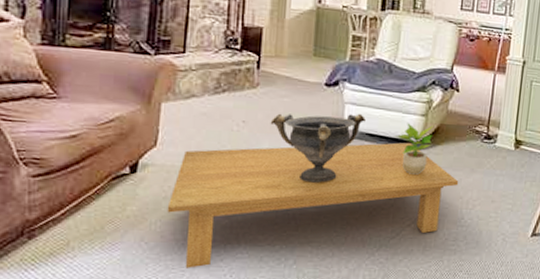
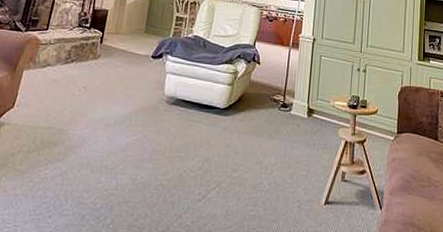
coffee table: present [167,142,459,268] -> none [12,108,259,224]
decorative bowl: present [270,113,367,183] -> none [105,81,183,145]
potted plant: present [393,123,433,175] -> none [204,91,238,139]

